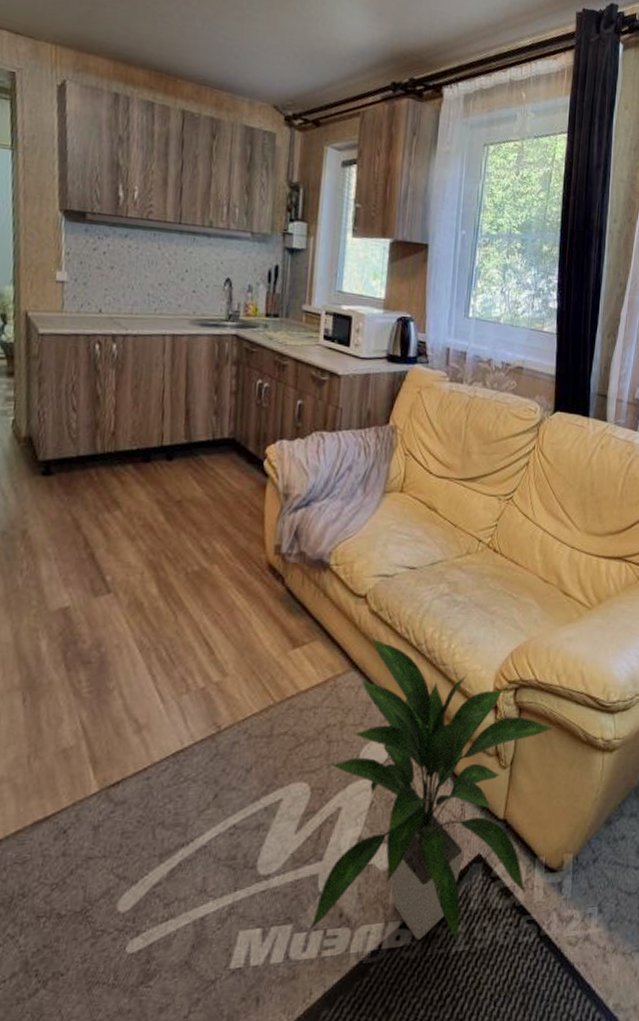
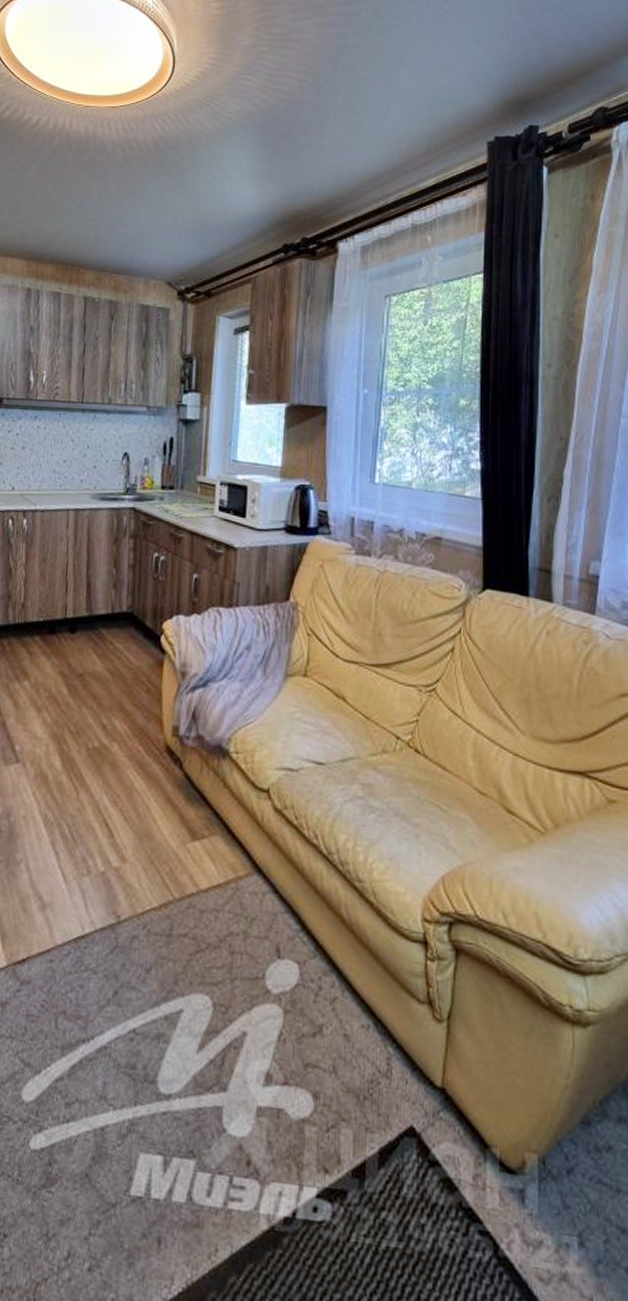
indoor plant: present [310,637,554,942] -> none [215,839,503,1235]

